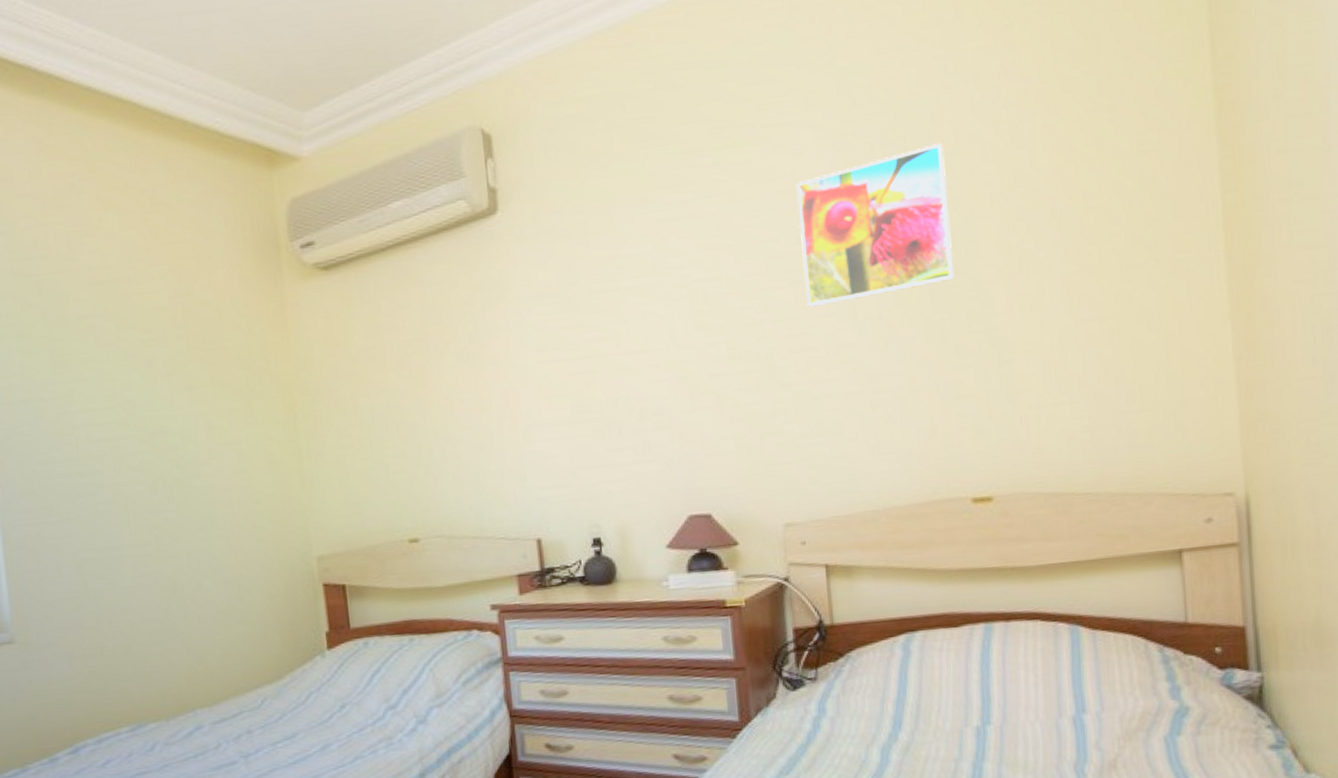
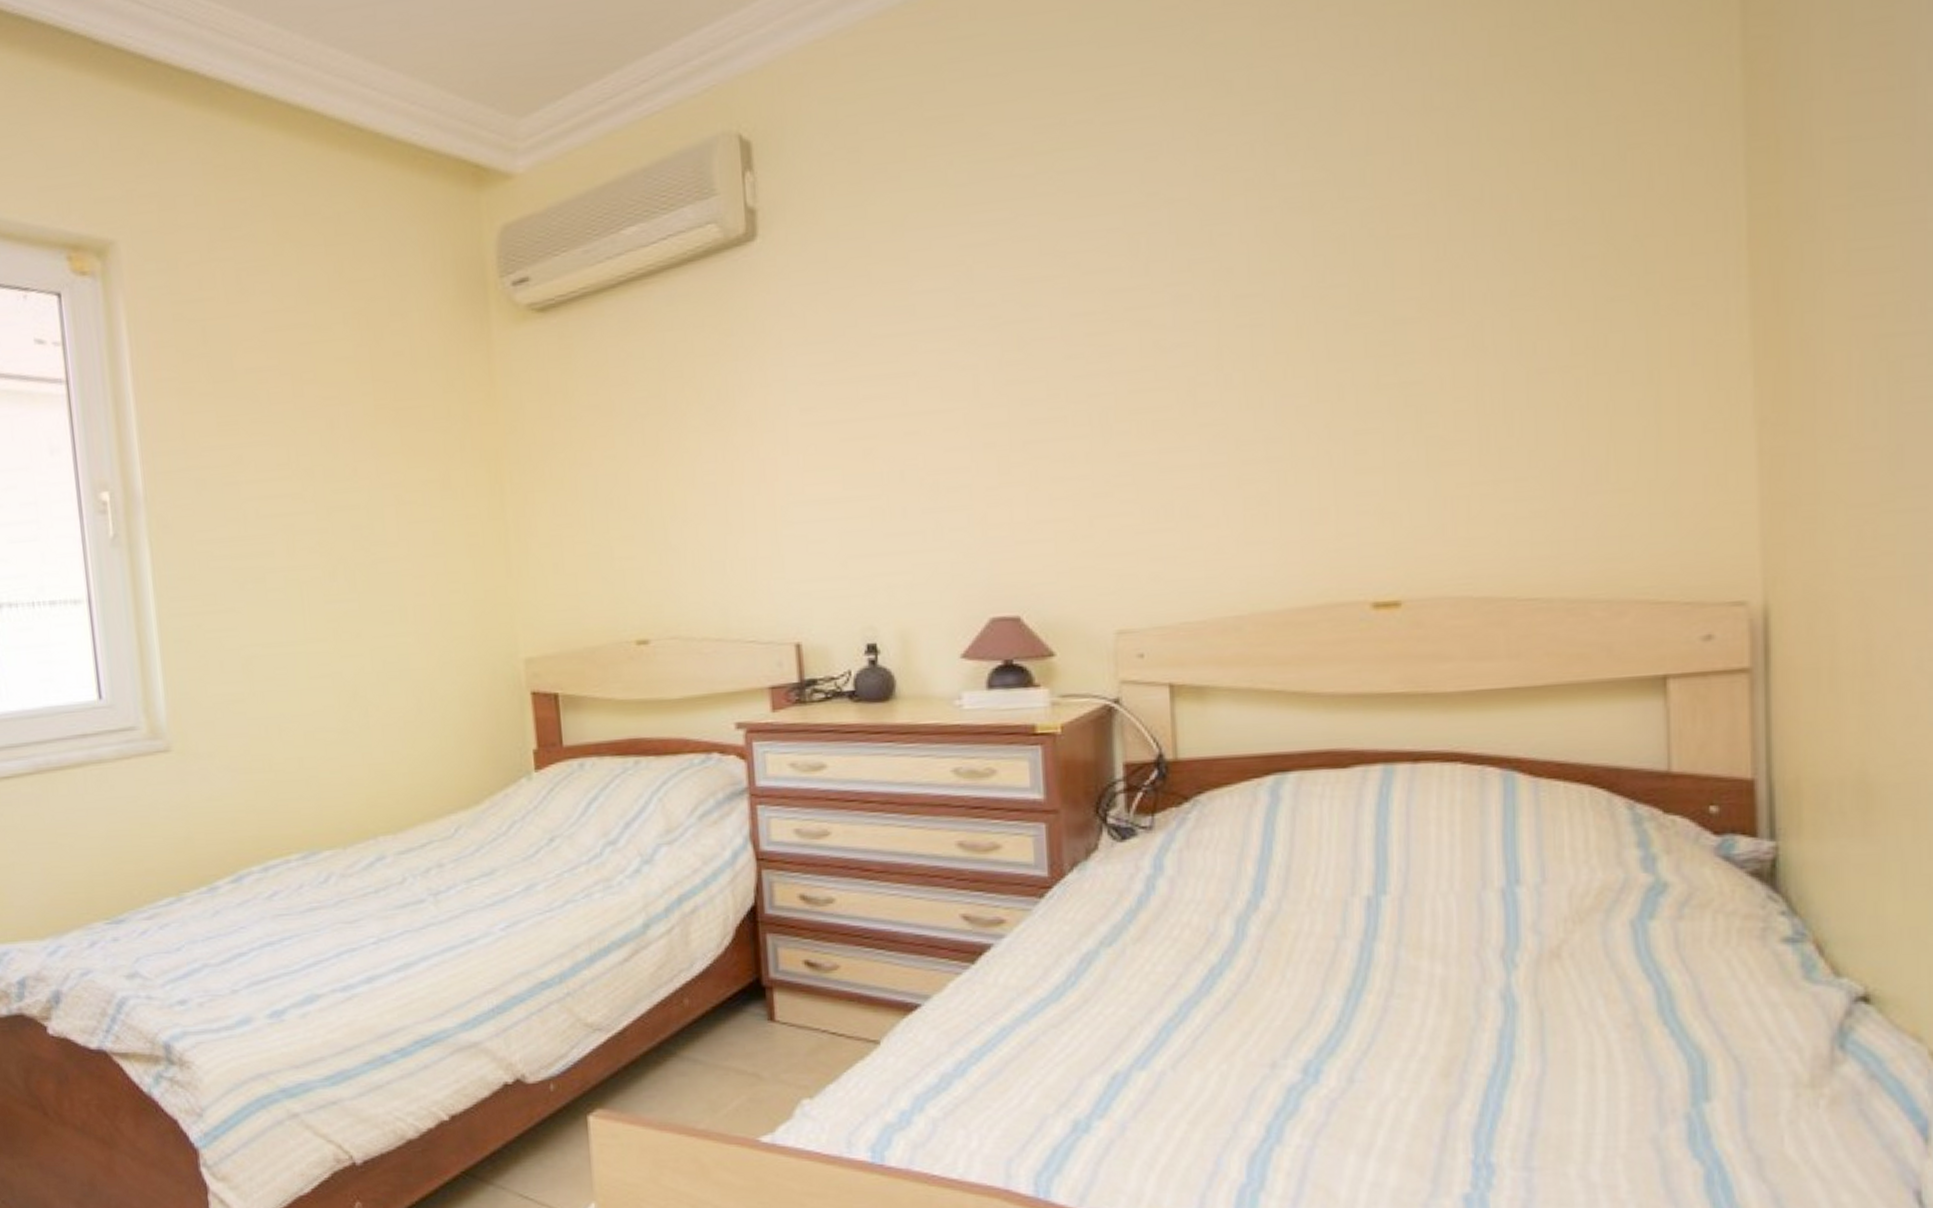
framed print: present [796,142,954,308] -> none [1146,139,1359,356]

